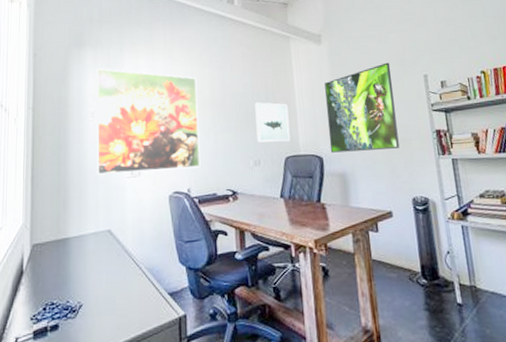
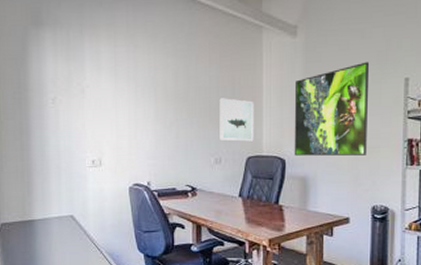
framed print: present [96,68,201,175] -> none [55,51,161,162]

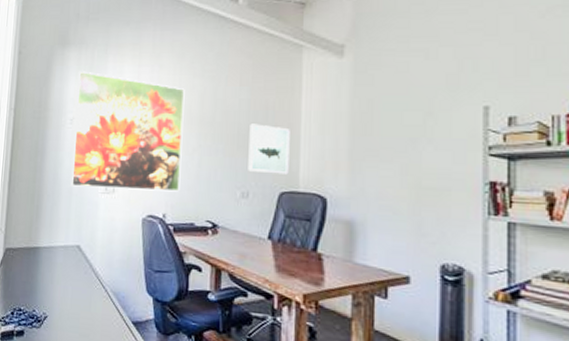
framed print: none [55,51,161,162] -> present [70,71,185,192]
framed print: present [294,62,370,156] -> none [337,86,436,199]

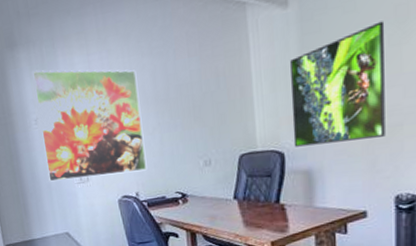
wall art: present [248,124,290,175] -> none [203,91,246,140]
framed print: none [337,86,436,199] -> present [290,21,385,147]

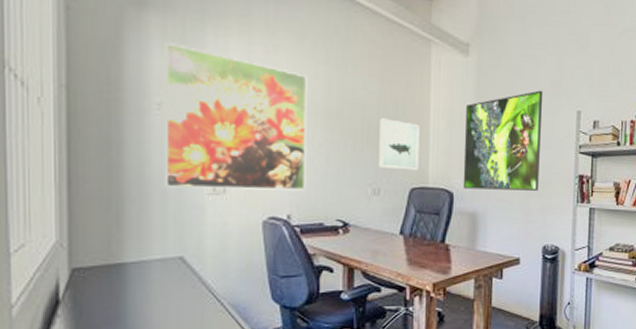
wall art: none [203,91,246,140] -> present [379,118,420,171]

